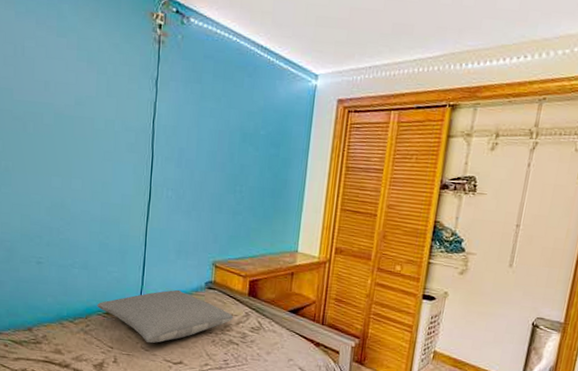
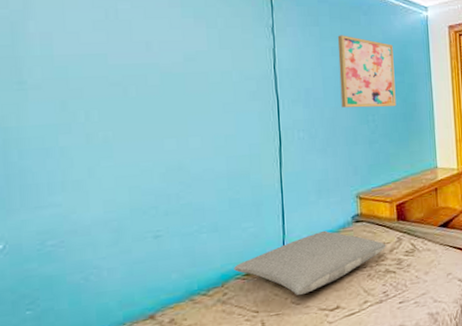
wall art: none [211,96,273,181] -> present [337,35,396,108]

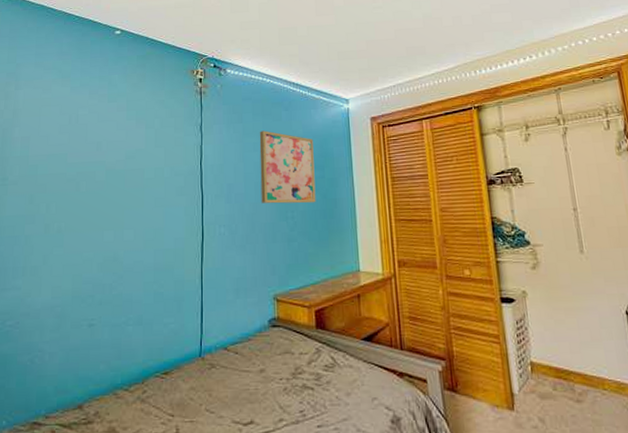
pillow: present [234,230,387,296] -> none [154,333,304,403]

